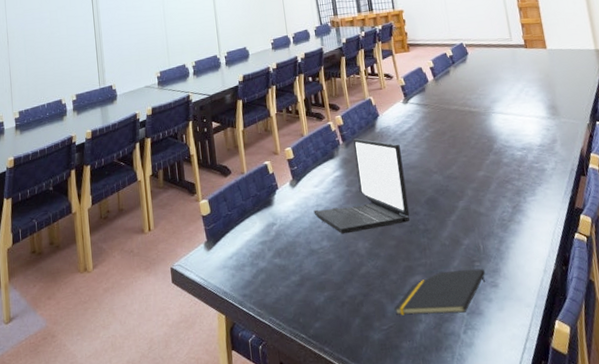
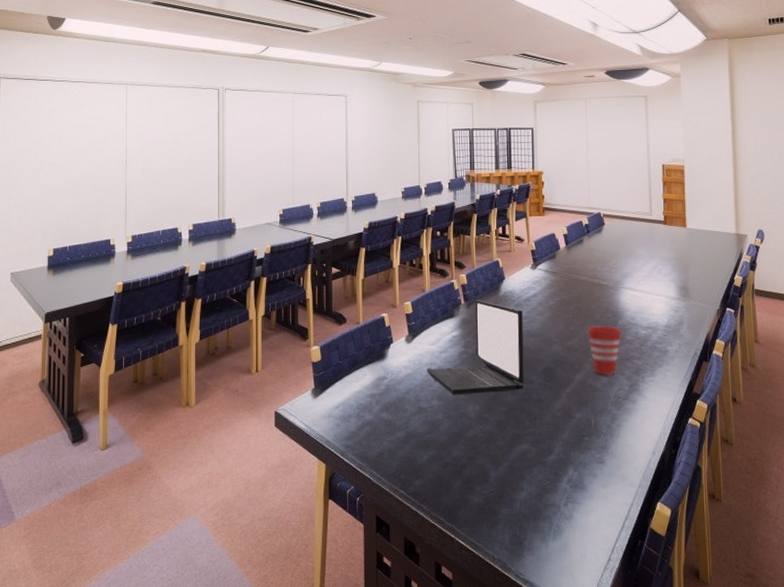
notepad: present [394,268,486,316] -> none [497,442,594,485]
cup: none [464,150,499,199] -> present [587,326,622,375]

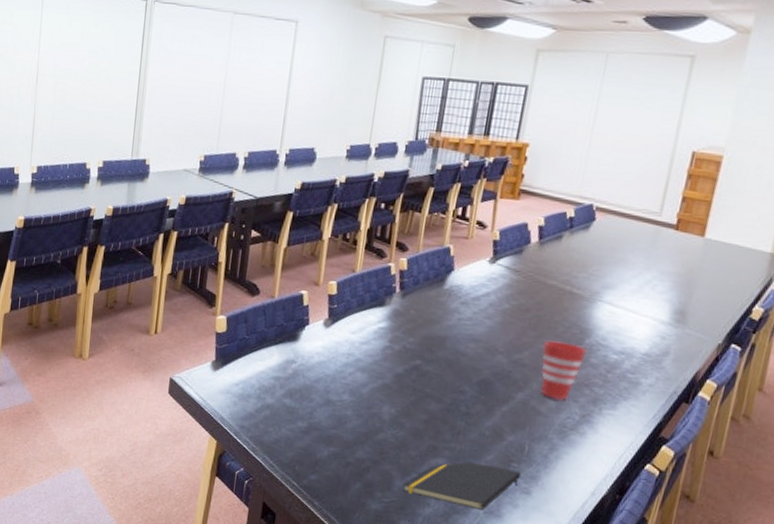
laptop: present [427,300,524,395] -> none [342,290,468,400]
notepad: none [497,442,594,485] -> present [403,461,522,510]

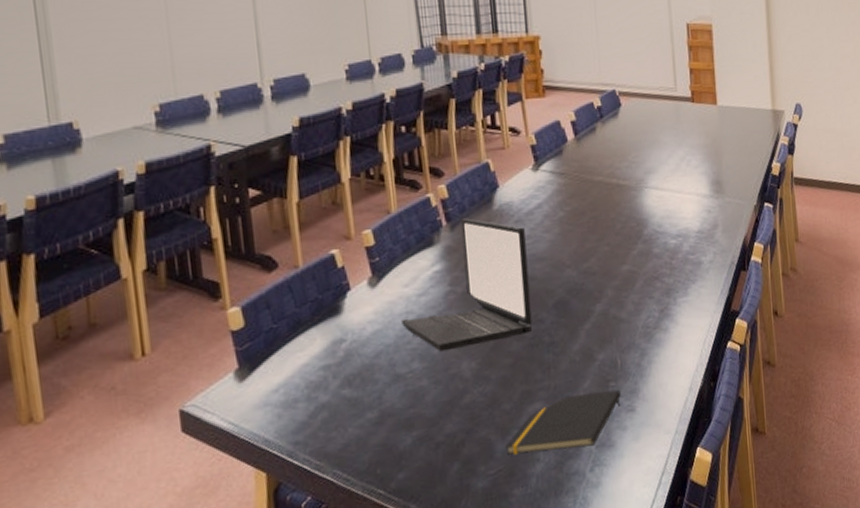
laptop: none [342,290,468,400] -> present [401,218,532,352]
cup: present [541,340,587,400] -> none [606,237,648,301]

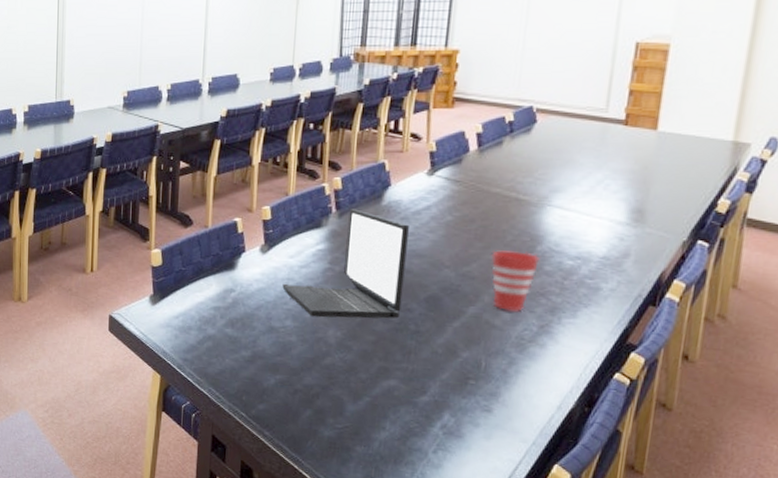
notepad: present [506,389,622,455] -> none [355,381,480,431]
cup: none [606,237,648,301] -> present [491,250,539,311]

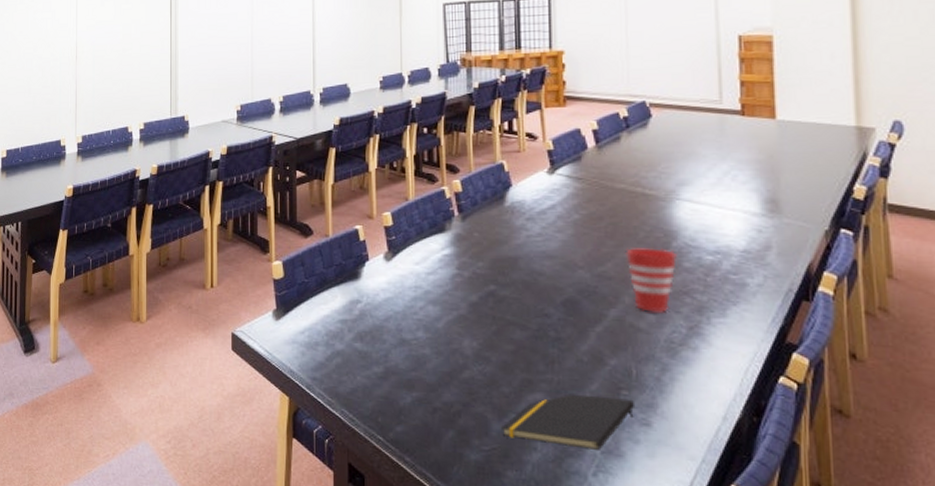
laptop: present [282,209,409,319] -> none [410,211,538,327]
notepad: none [355,381,480,431] -> present [502,393,636,450]

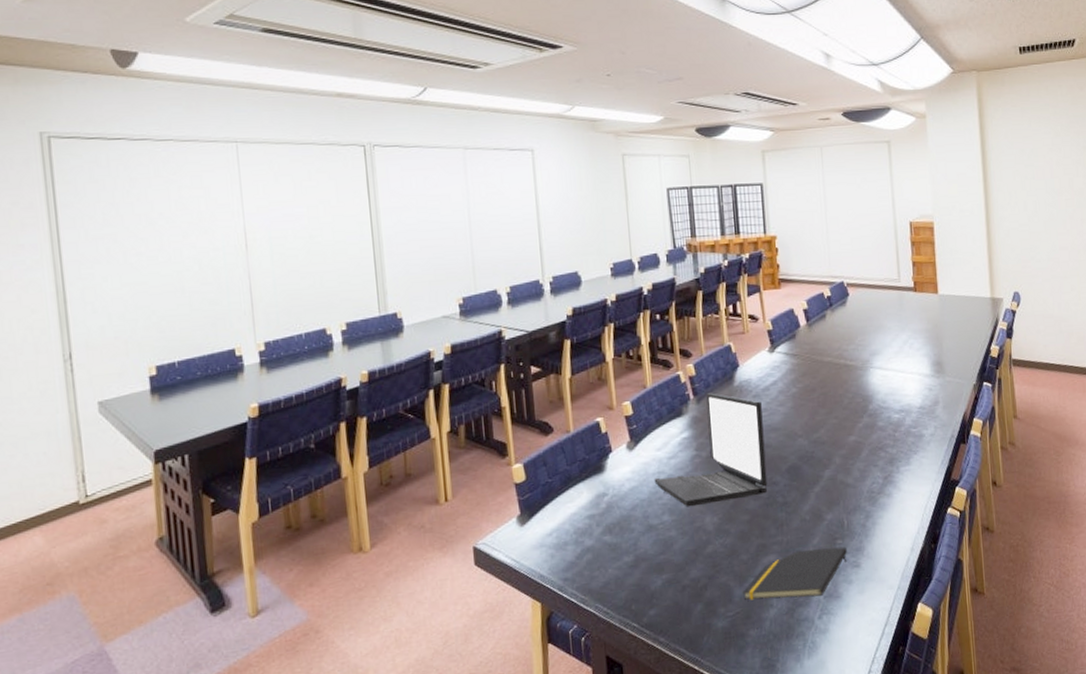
laptop: none [410,211,538,327] -> present [654,393,768,507]
cup: present [625,248,677,312] -> none [834,412,873,468]

